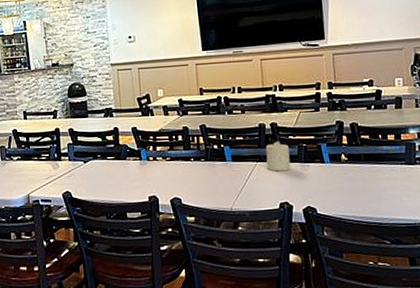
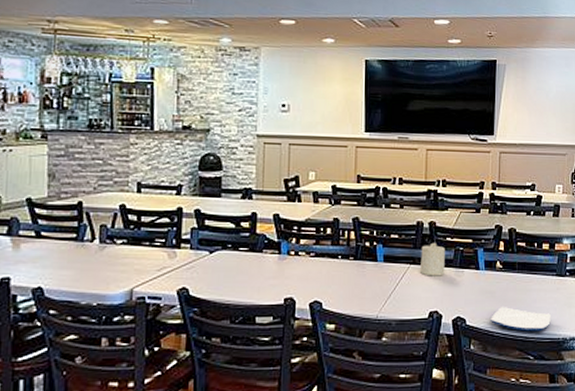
plate: none [341,196,405,218] -> present [491,307,551,332]

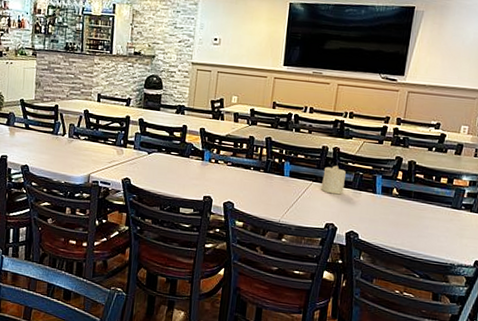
plate: present [491,307,551,332] -> none [382,228,441,255]

